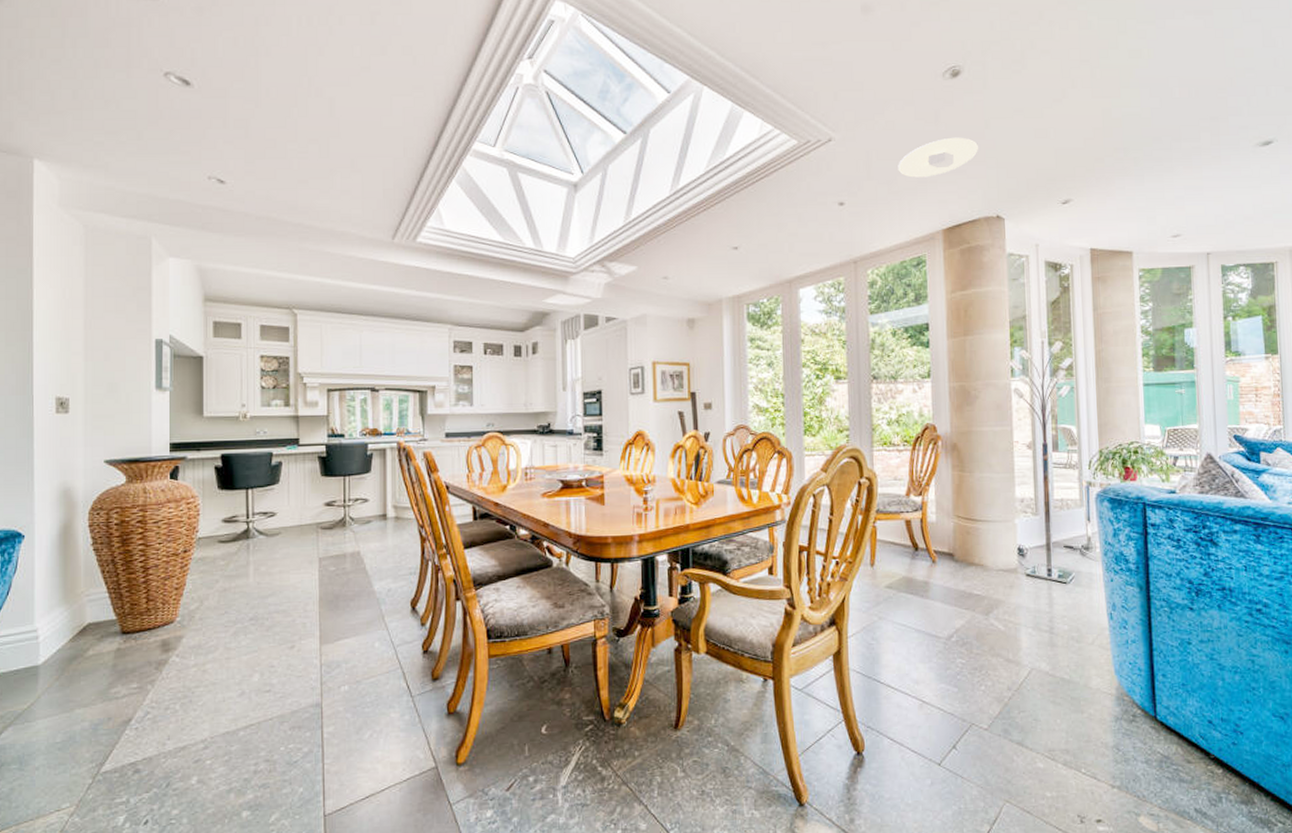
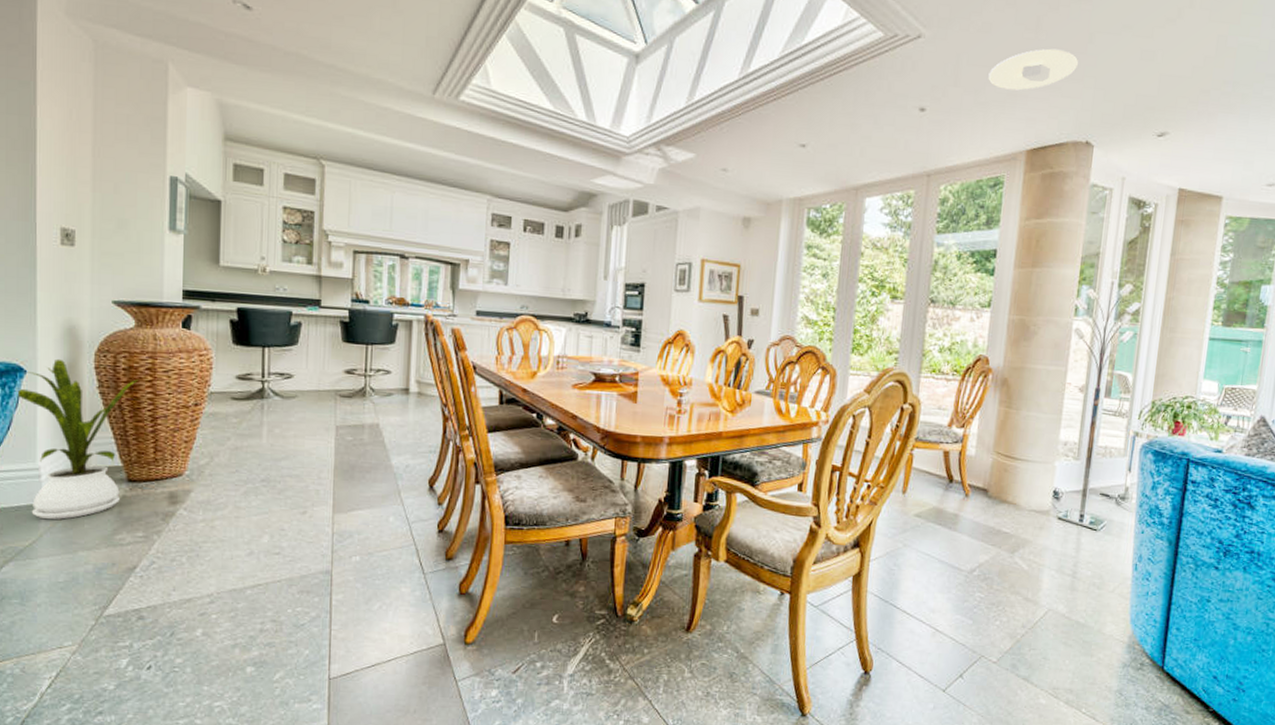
house plant: none [14,521,130,680] -> present [16,358,138,520]

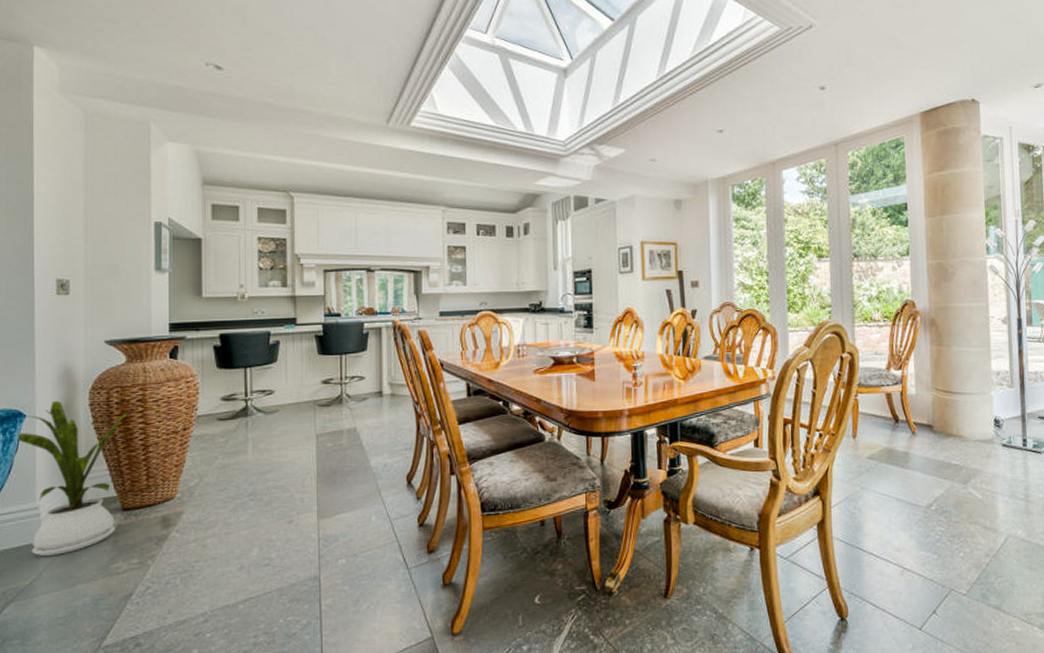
recessed light: present [988,48,1079,91] -> none [876,23,955,63]

